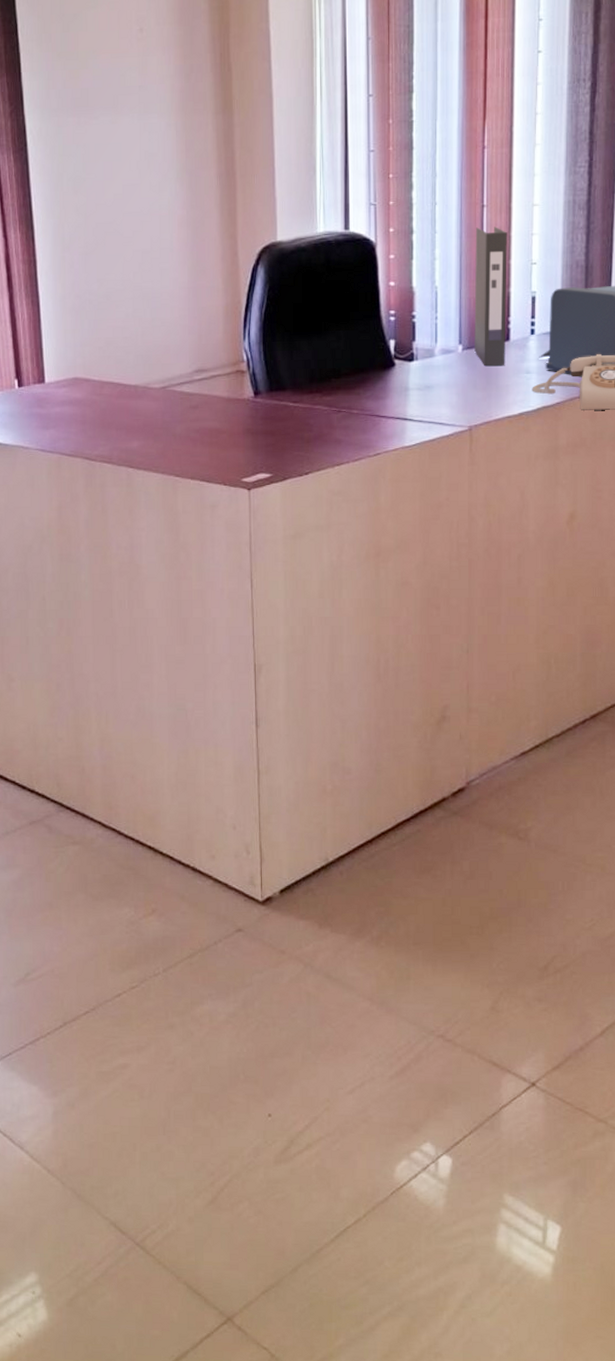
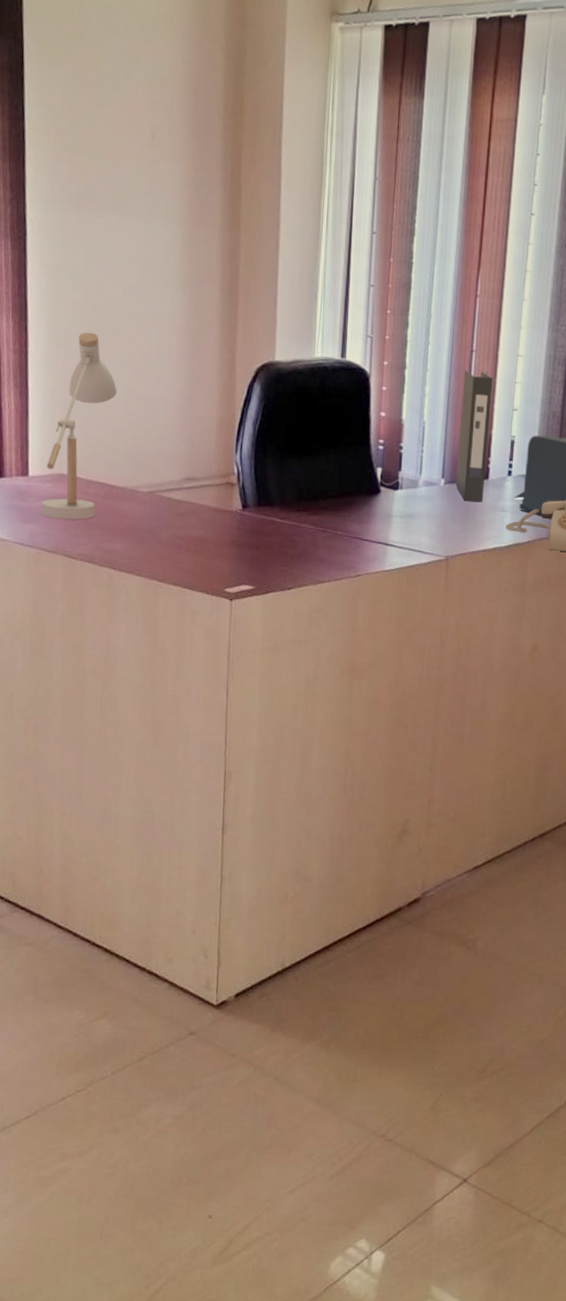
desk lamp: none [58,234,123,423] -> present [40,332,117,520]

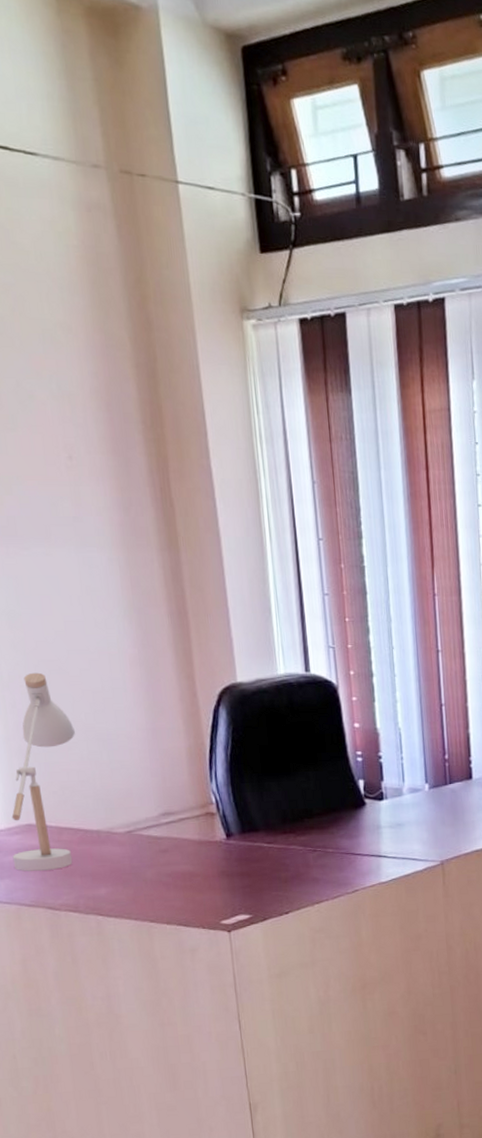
binder: present [455,370,493,502] -> none [432,671,470,803]

